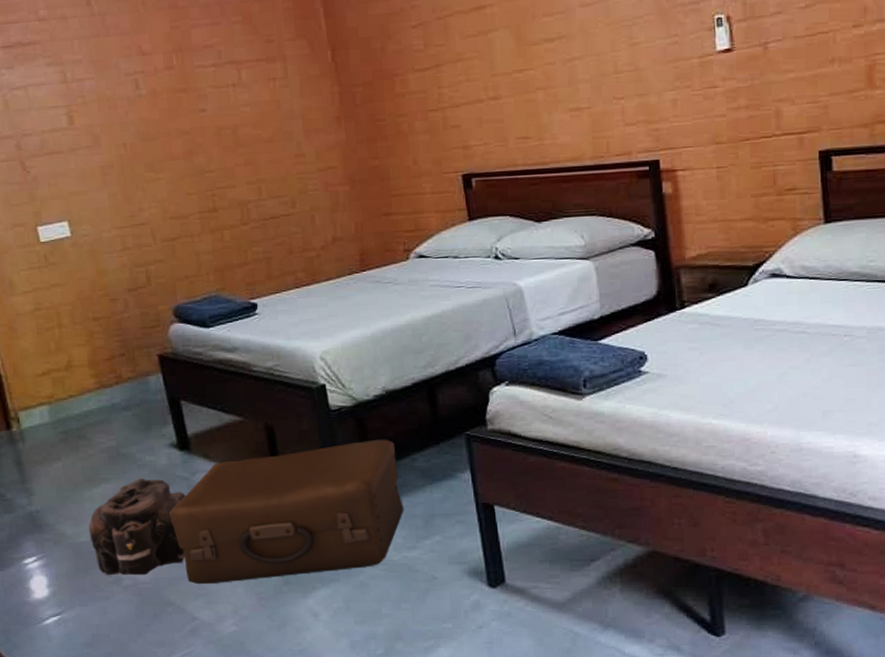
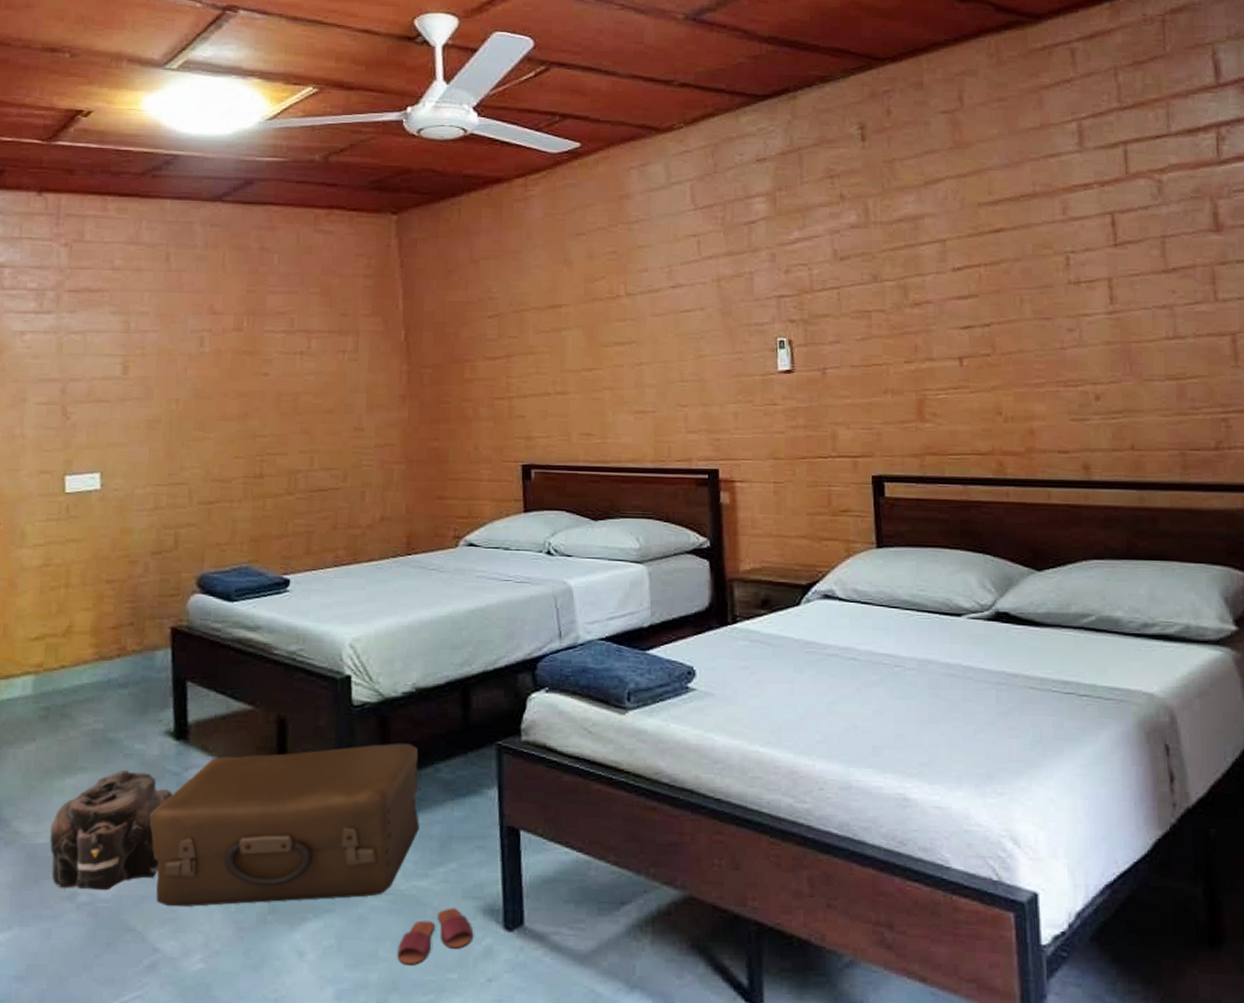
slippers: none [397,572,461,619] -> present [397,907,473,965]

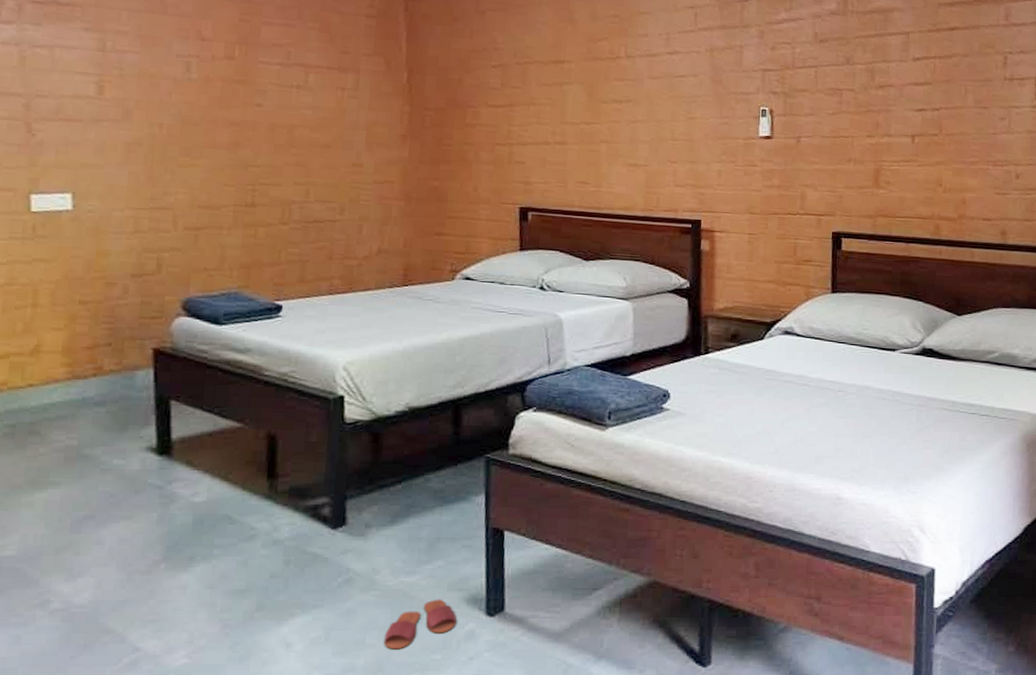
duffel bag: present [50,769,173,891] -> none [17,483,155,598]
suitcase: present [149,743,420,907] -> none [129,456,410,610]

